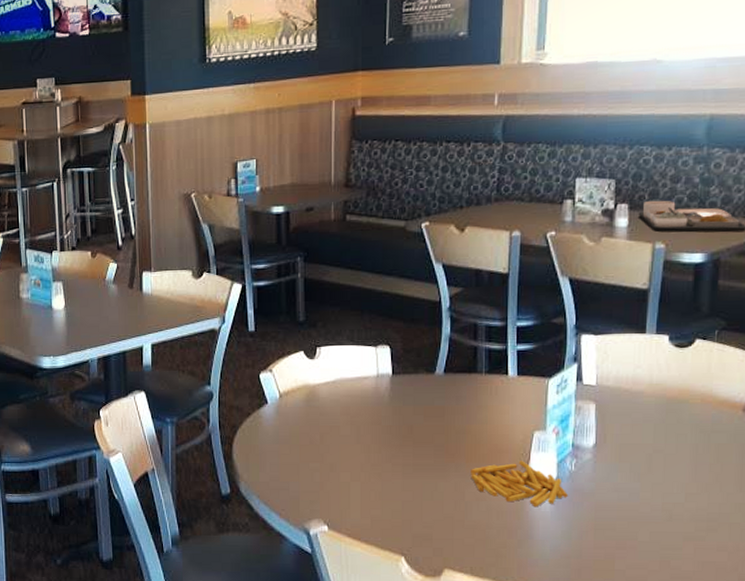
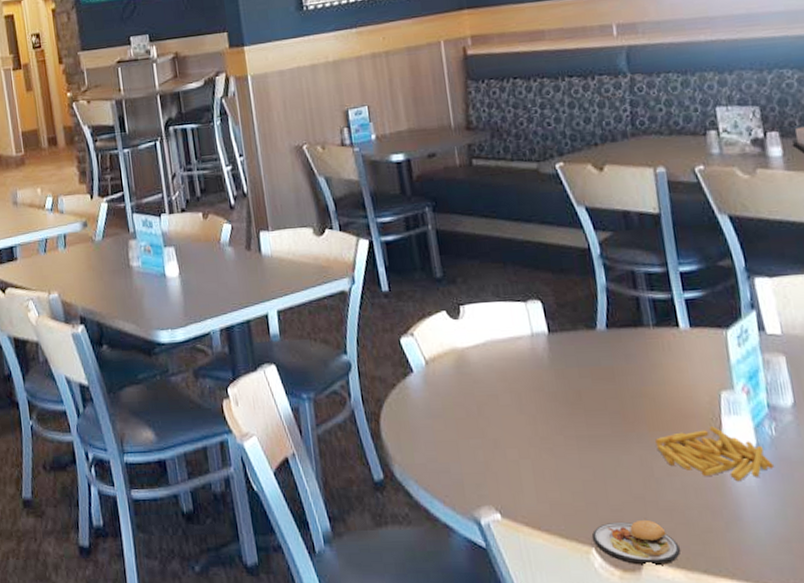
burger: none [403,534,477,573] -> present [591,518,681,567]

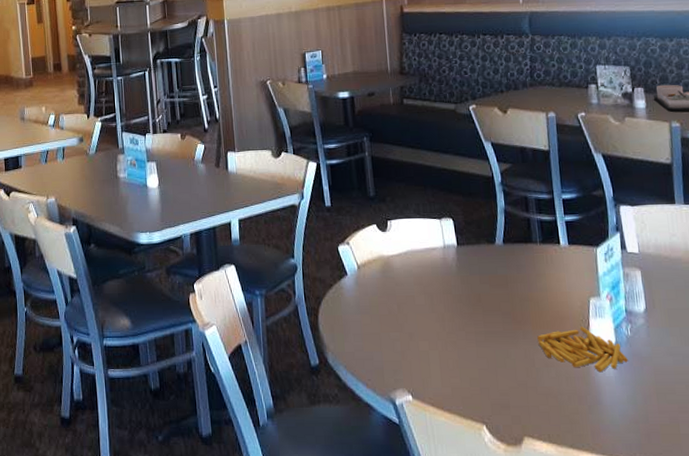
burger: present [591,518,681,567] -> none [483,401,554,441]

